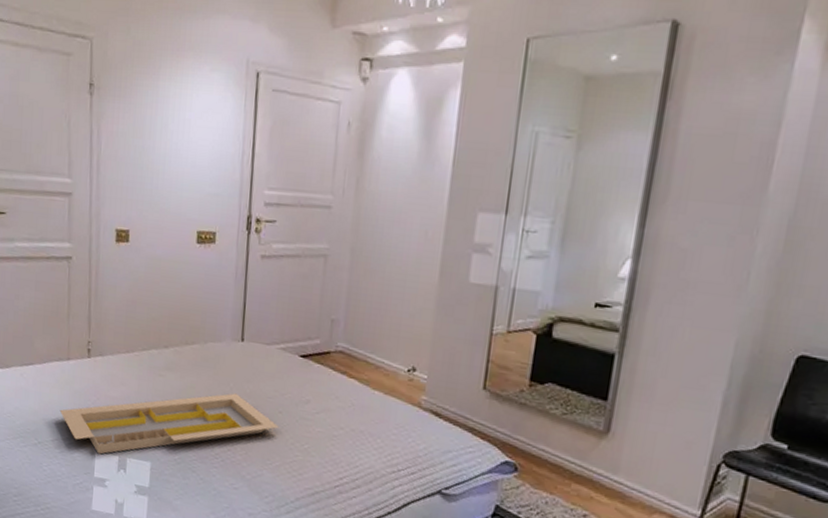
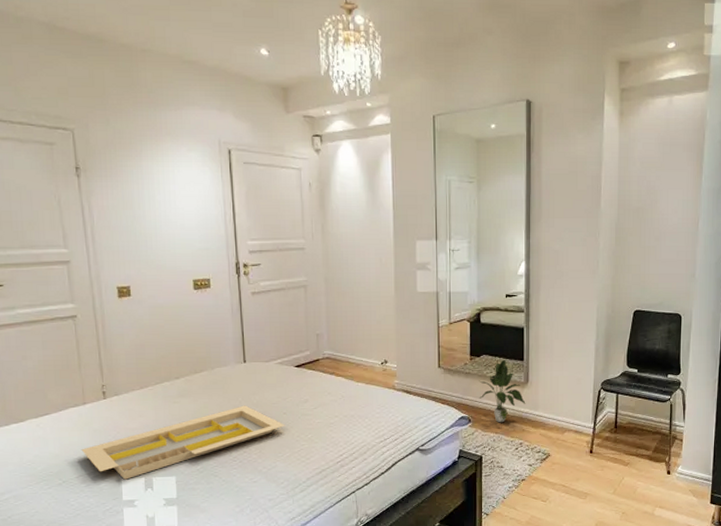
potted plant: none [533,395,602,481] -> present [479,360,526,423]

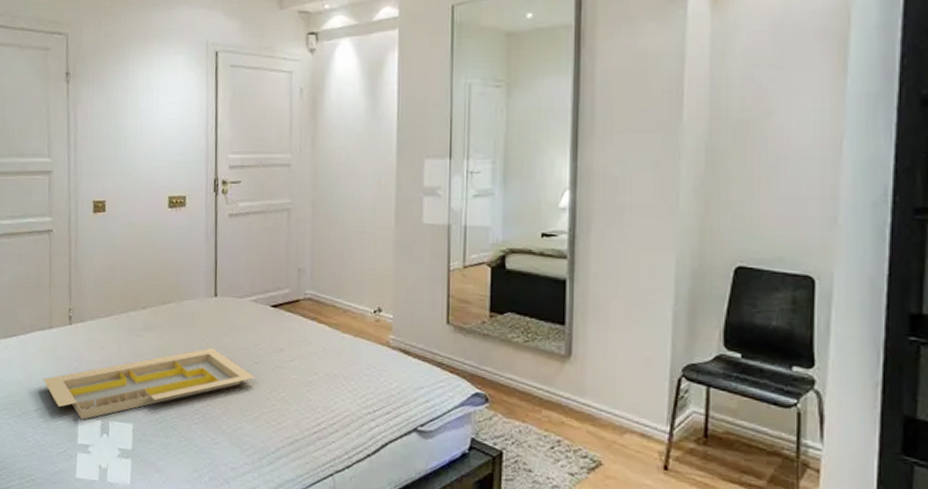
potted plant: present [479,360,526,423] -> none [500,322,567,409]

